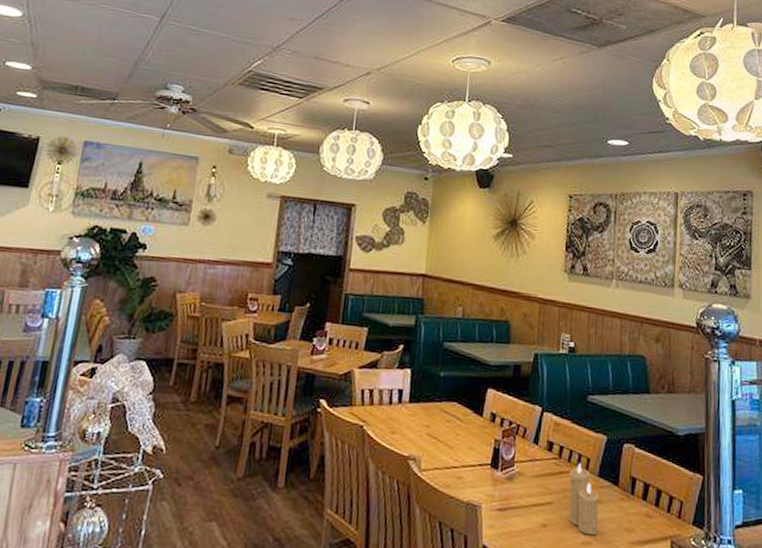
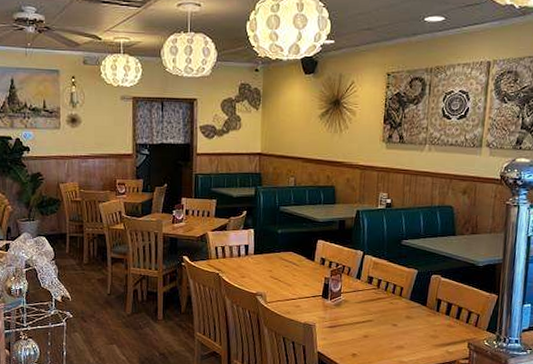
candle: present [569,463,599,536] -> none [385,291,410,342]

